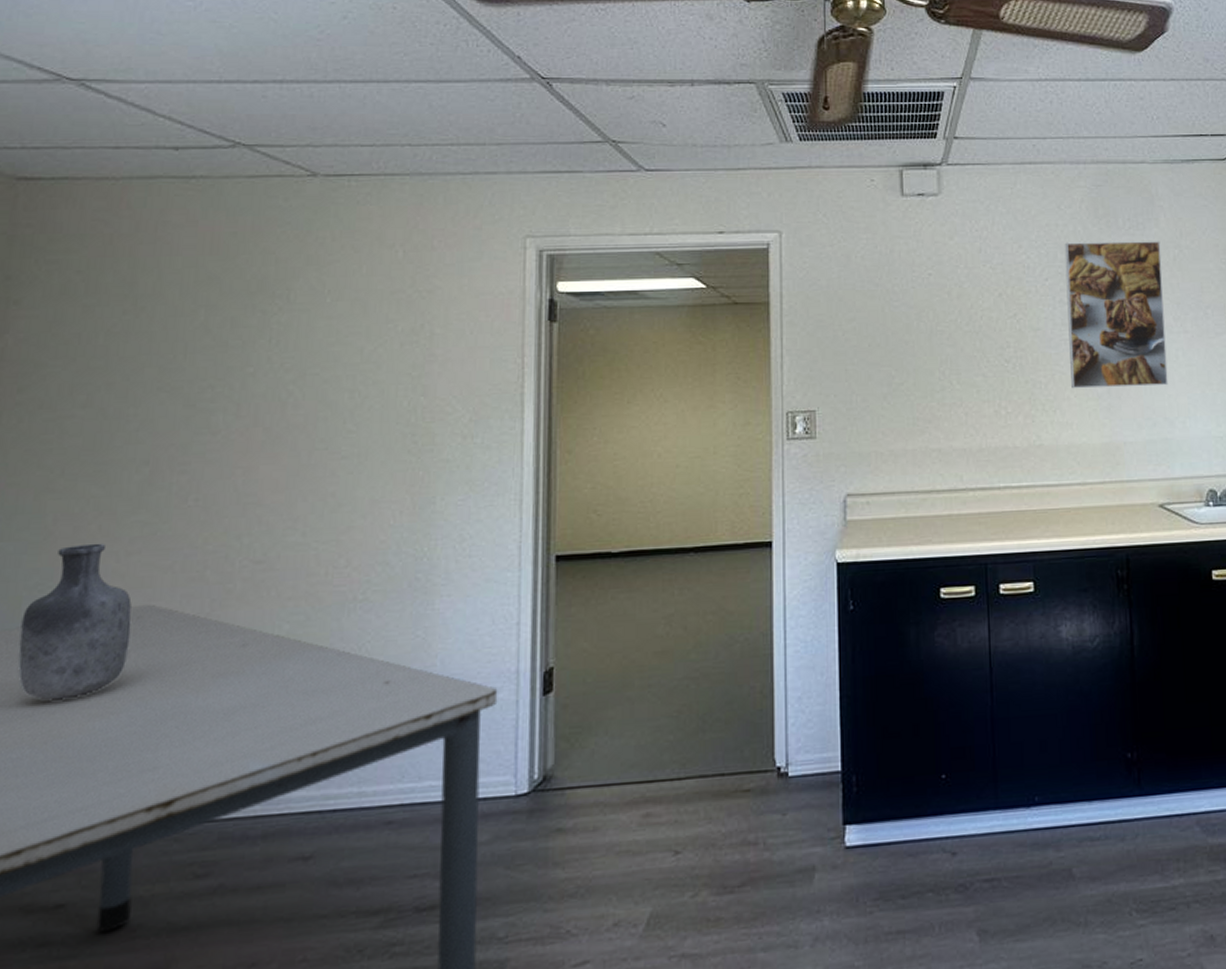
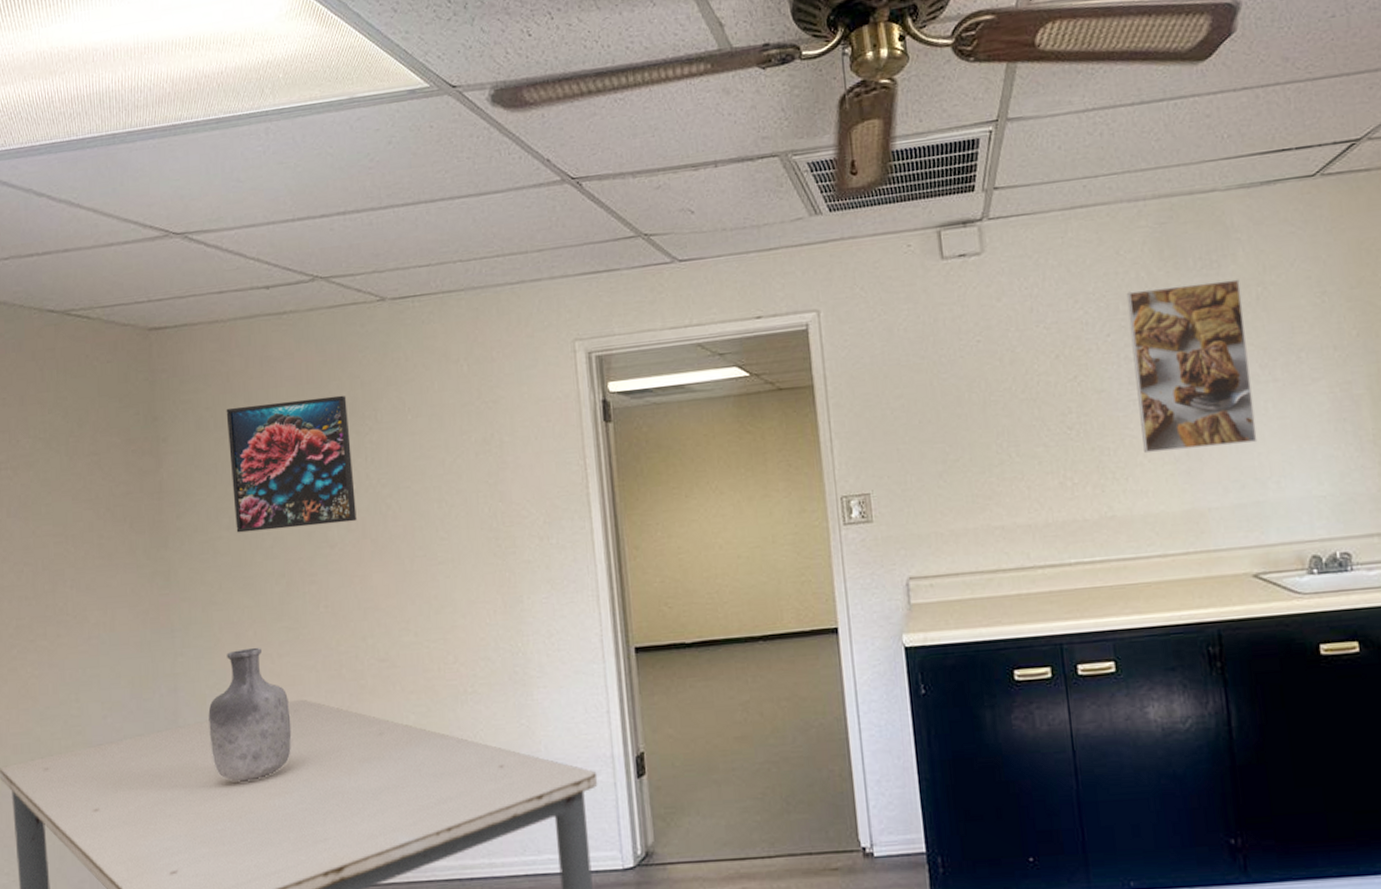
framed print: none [94,270,256,413] -> present [226,395,357,533]

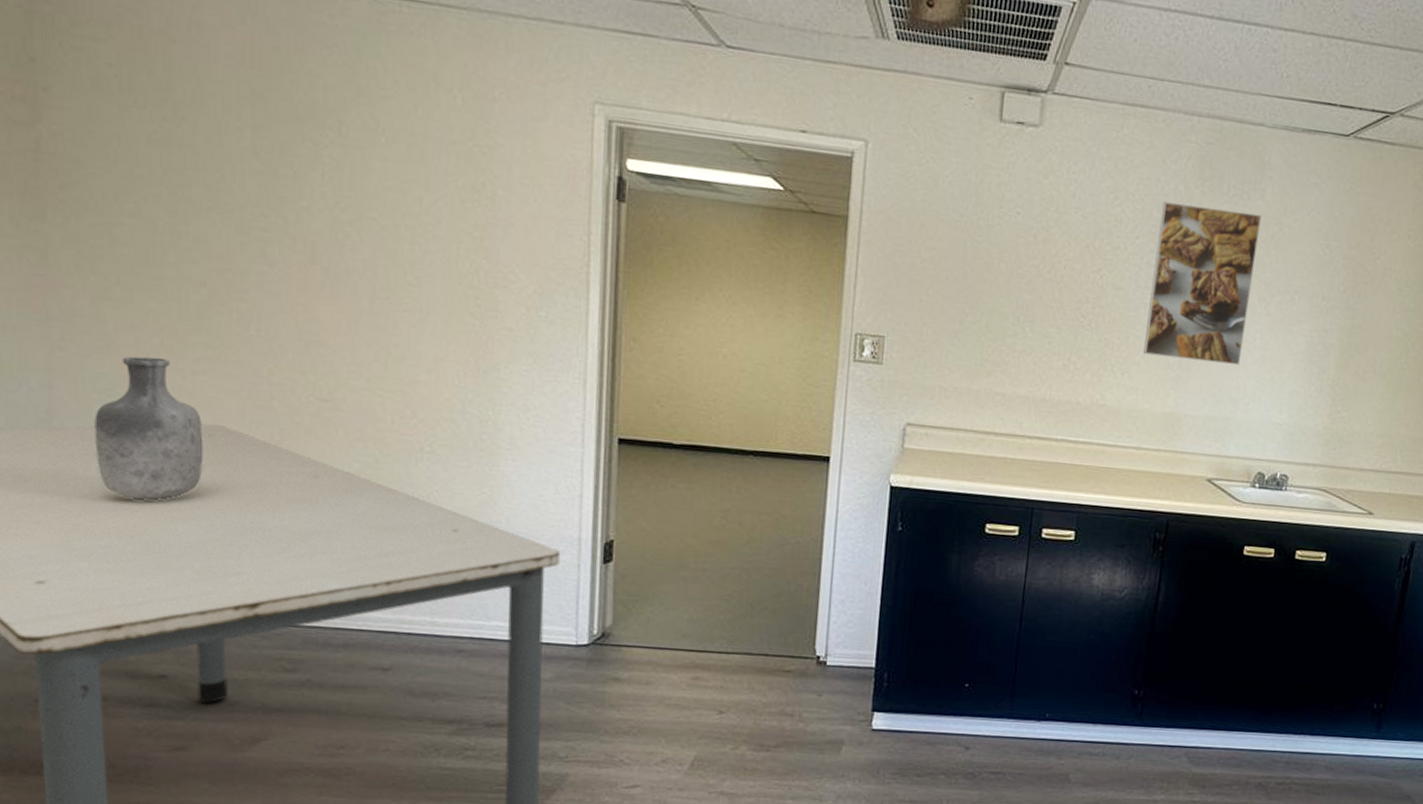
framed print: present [226,395,357,533] -> none [136,71,305,243]

